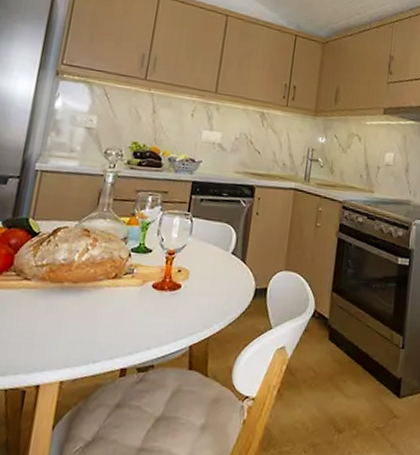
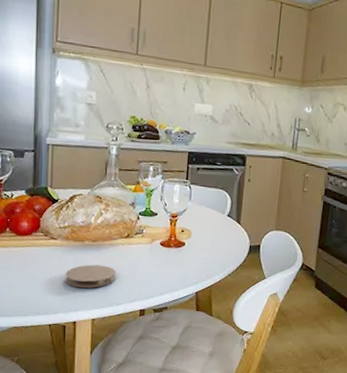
coaster: none [33,311,97,342] -> present [65,264,116,289]

